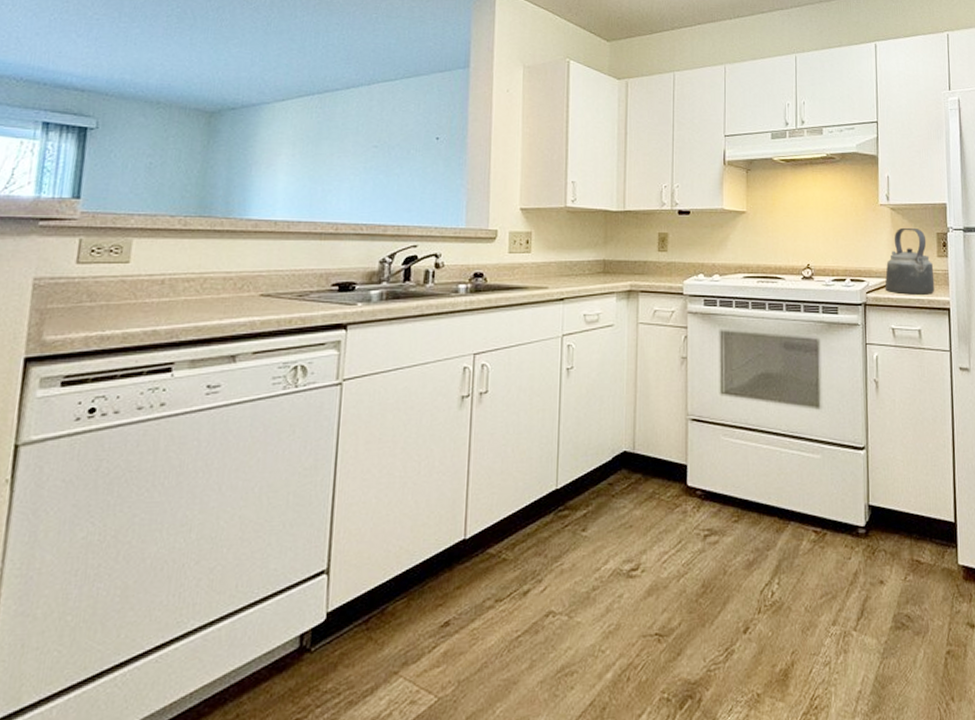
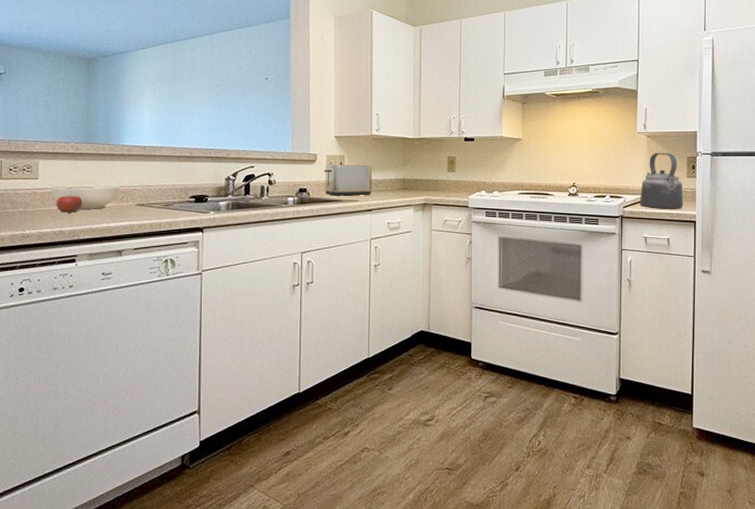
bowl: none [144,270,239,302] -> present [50,185,120,209]
fruit: none [150,280,188,307] -> present [56,193,83,213]
toaster: none [505,243,565,282] -> present [323,165,372,196]

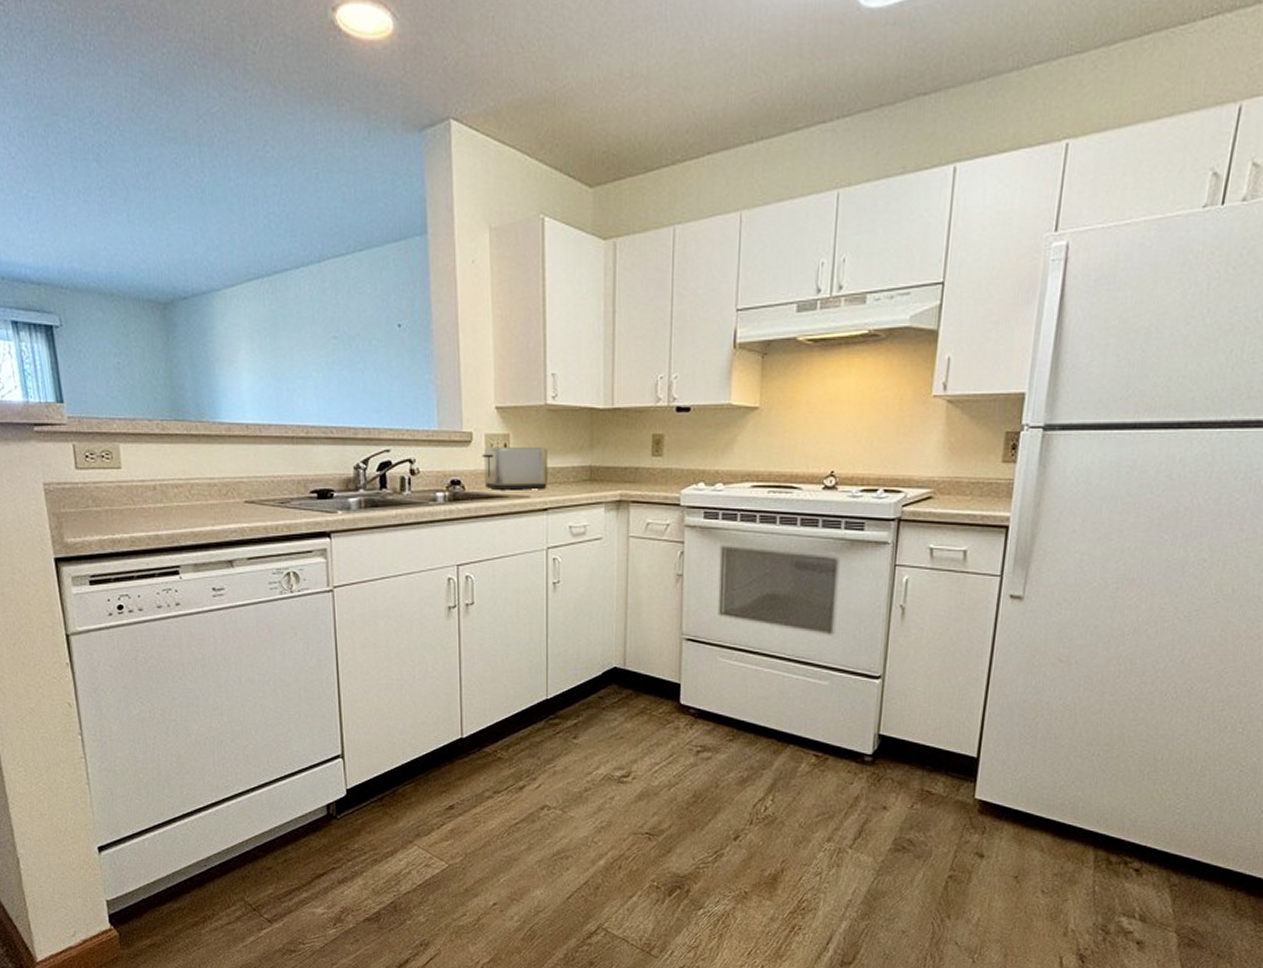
bowl: present [50,185,120,209] -> none [137,476,222,508]
fruit: present [56,193,83,213] -> none [146,486,179,512]
kettle: present [639,152,683,209] -> none [926,425,995,509]

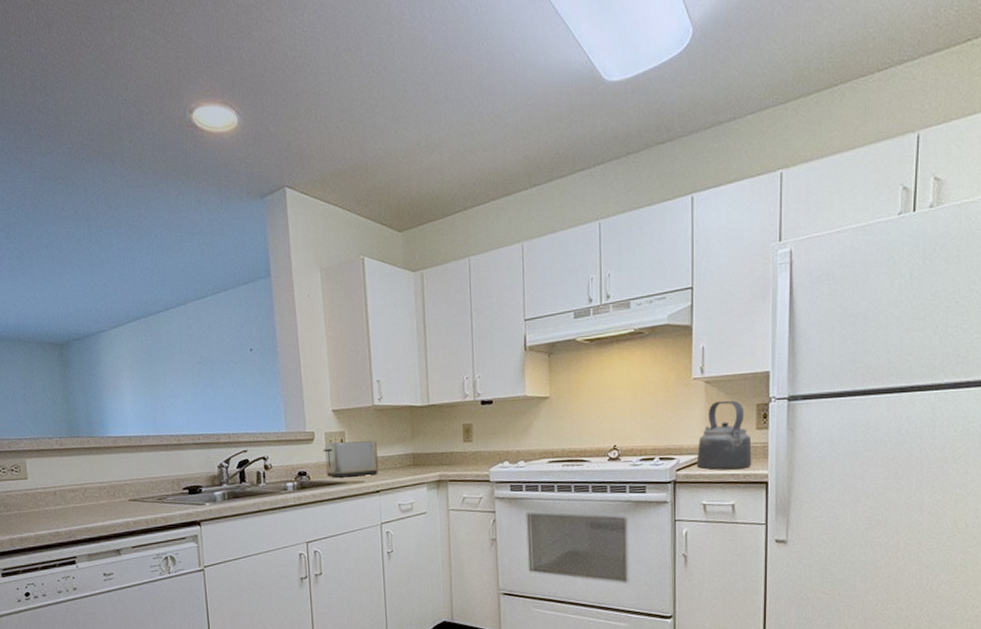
kettle: none [926,425,995,509] -> present [696,400,752,470]

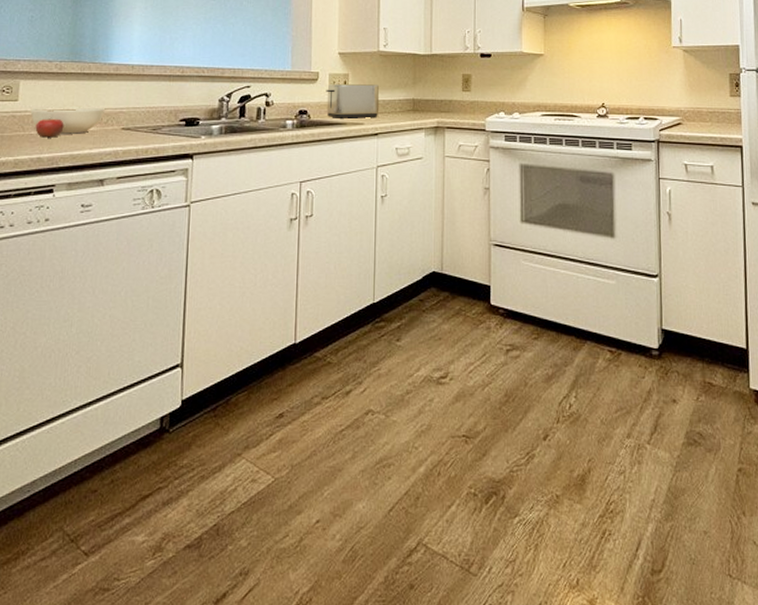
bowl: none [40,480,110,508] -> present [30,107,105,134]
fruit: none [48,491,75,513] -> present [35,116,64,138]
kettle: present [696,400,752,470] -> none [677,68,728,133]

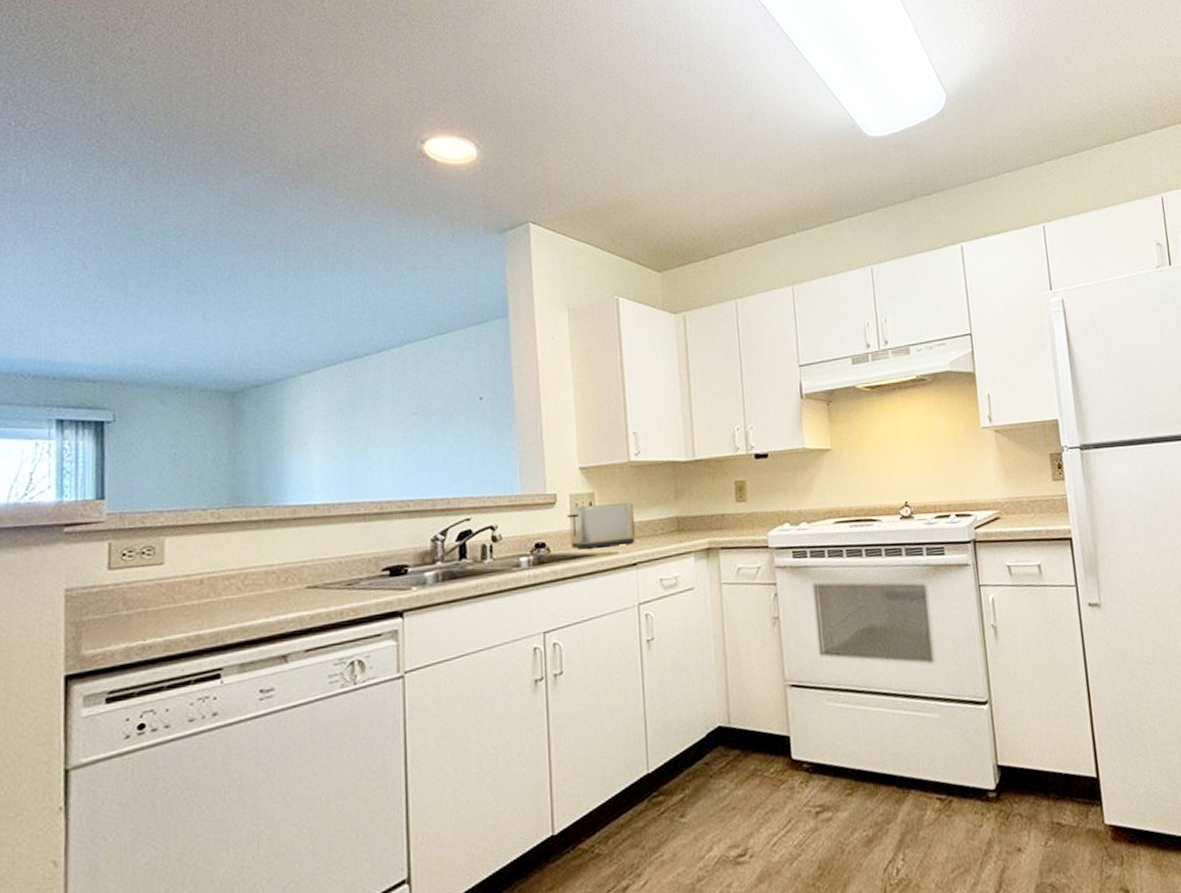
bowl: present [30,107,105,134] -> none [181,562,282,602]
fruit: present [35,116,64,138] -> none [190,579,229,609]

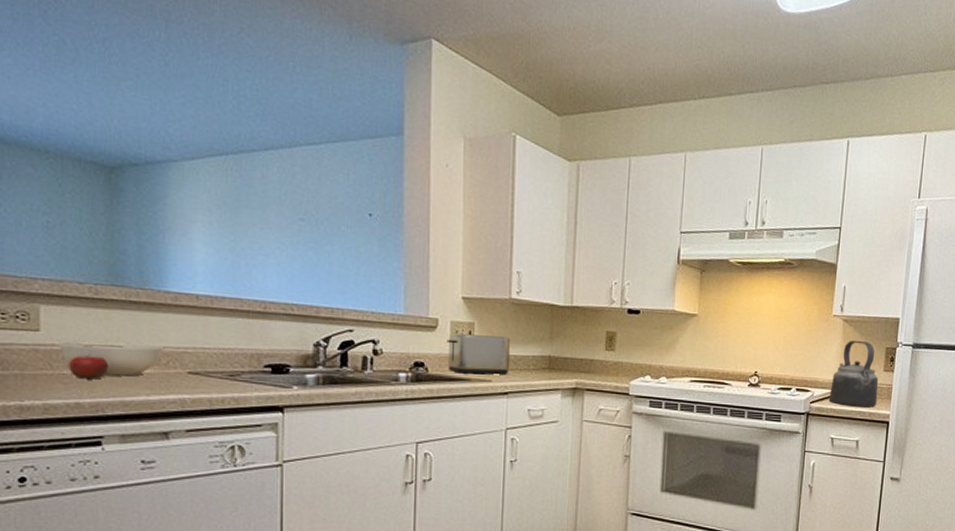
bowl: none [181,562,282,602] -> present [59,341,163,377]
fruit: none [190,579,229,609] -> present [68,352,109,380]
kettle: none [994,450,1053,527] -> present [828,340,879,408]

